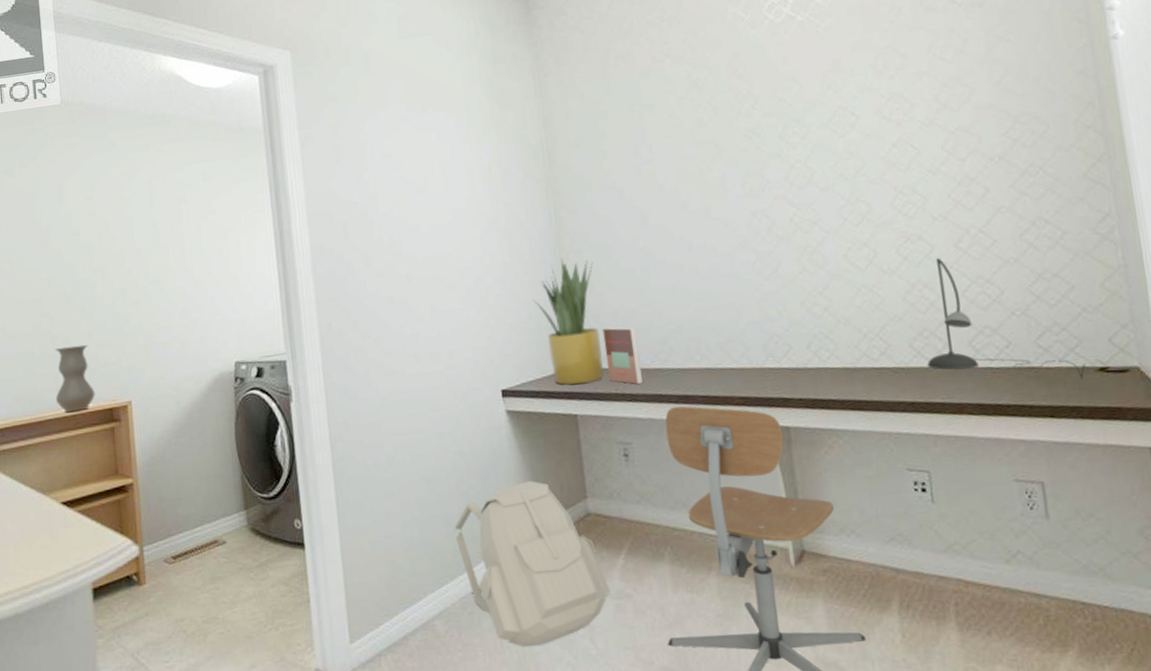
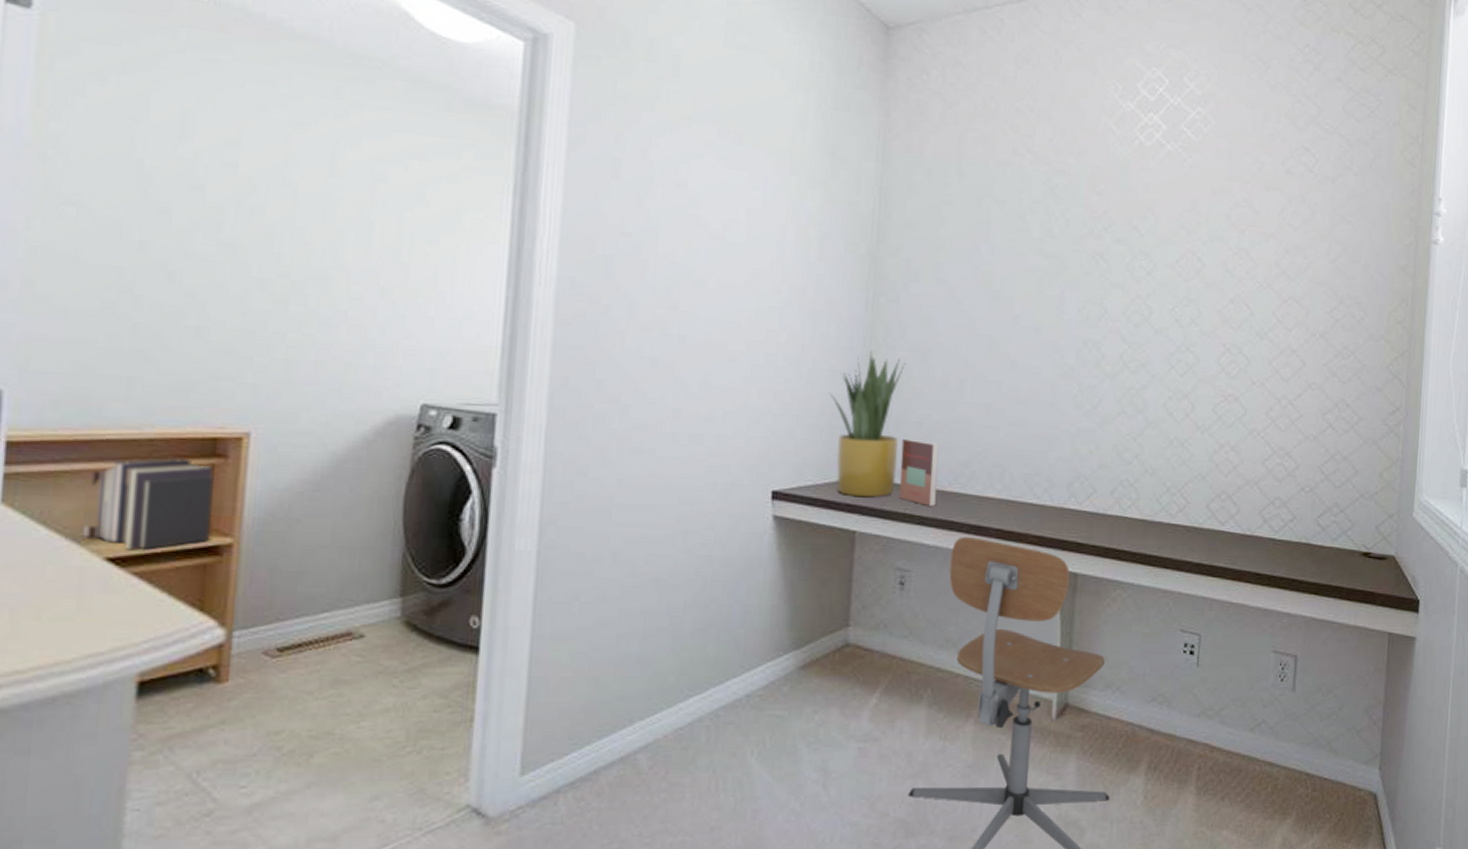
books: none [44,425,119,495] -> present [81,456,214,551]
vase: present [55,344,96,413] -> none [122,341,194,436]
backpack: present [453,481,611,647] -> none [682,600,856,790]
desk lamp: present [927,257,1087,381] -> none [1218,422,1354,563]

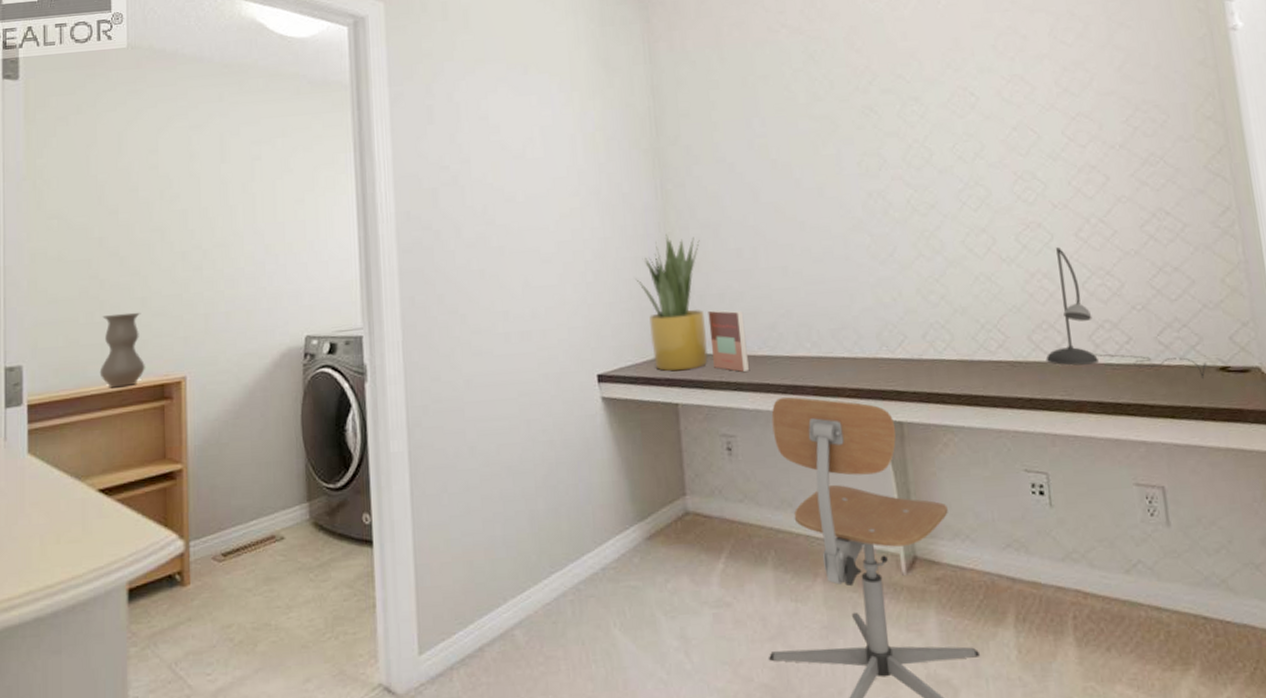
books: present [81,456,214,551] -> none [81,402,167,482]
vase: none [122,341,194,436] -> present [99,312,146,388]
desk lamp: none [1218,422,1354,563] -> present [1045,246,1207,380]

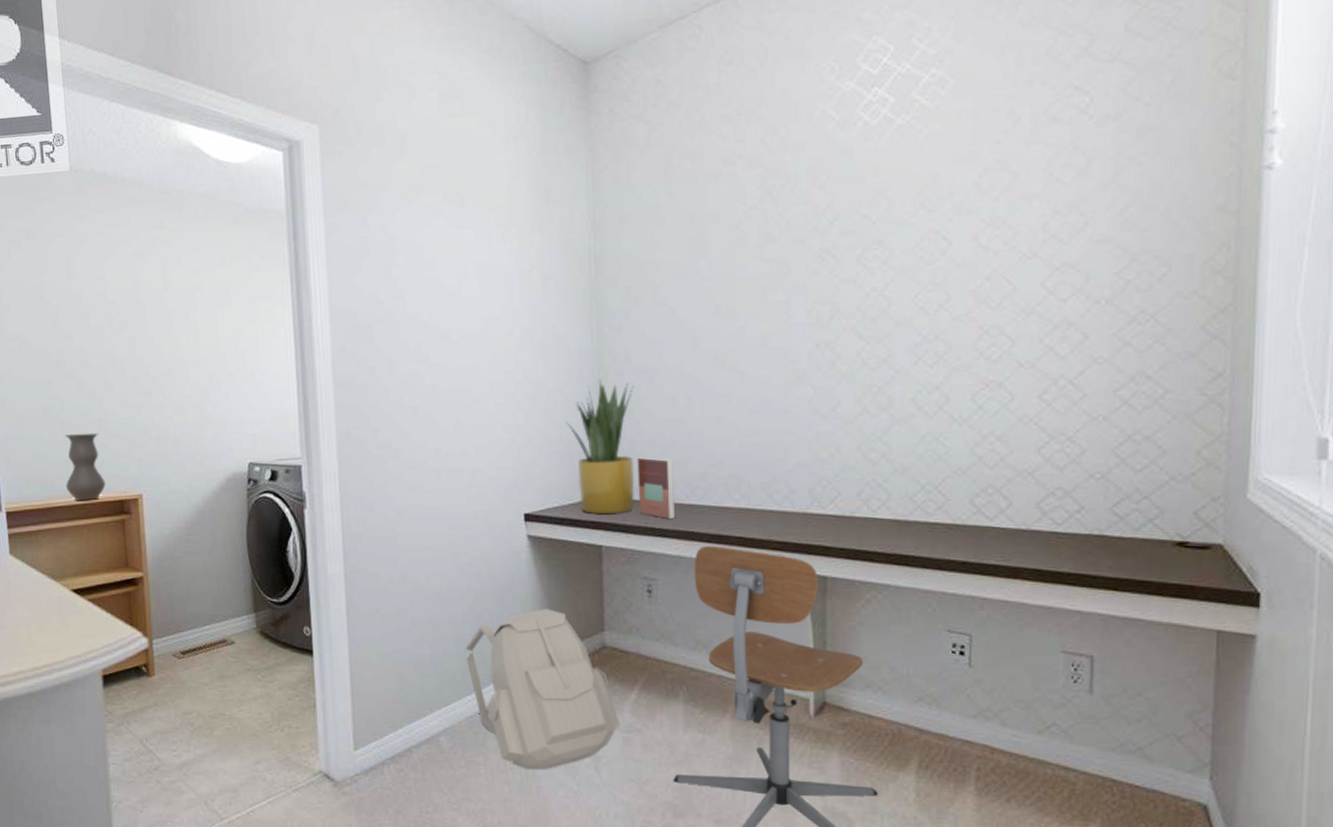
backpack: none [539,475,708,660] -> present [464,609,620,769]
desk lamp: present [1045,246,1207,380] -> none [986,408,1164,554]

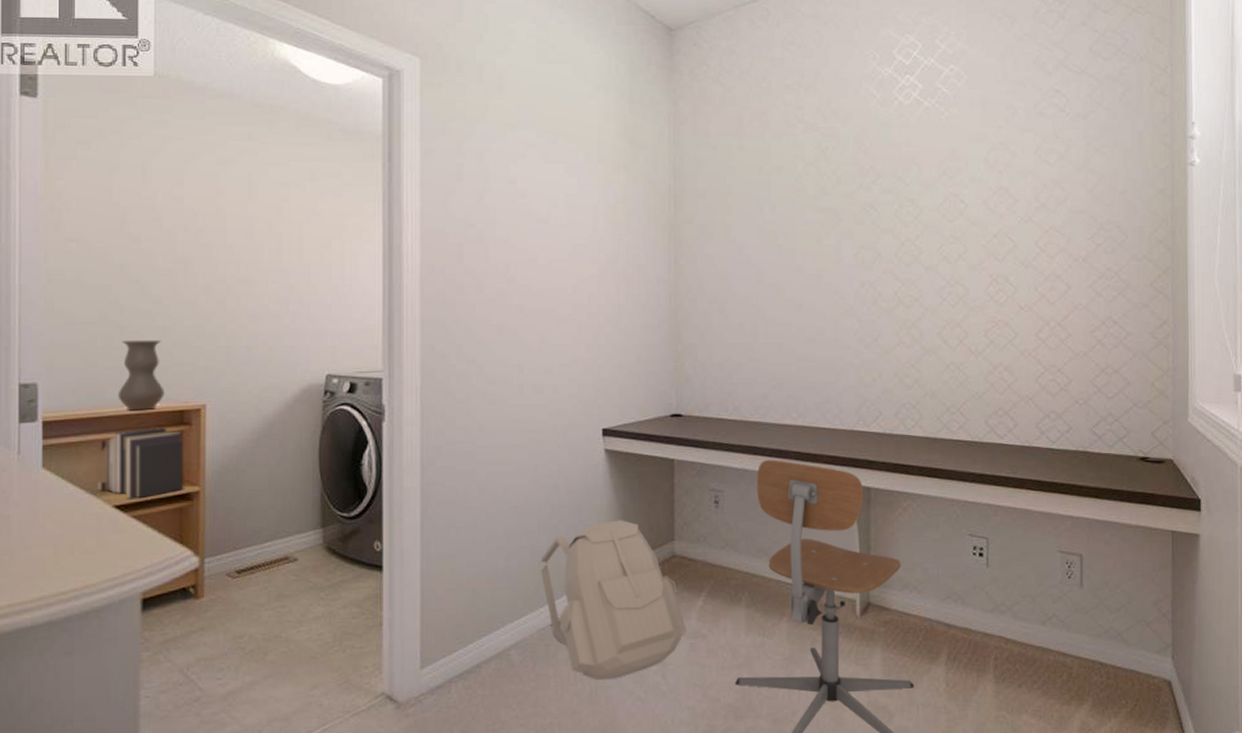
books: none [55,515,130,584] -> present [97,426,184,499]
planter: present [566,378,635,515] -> none [644,305,706,430]
book: present [637,457,675,519] -> none [708,378,740,435]

